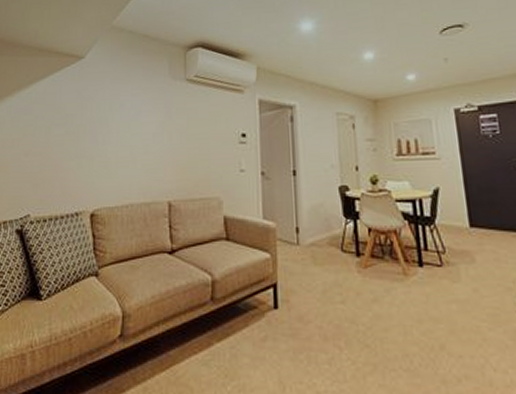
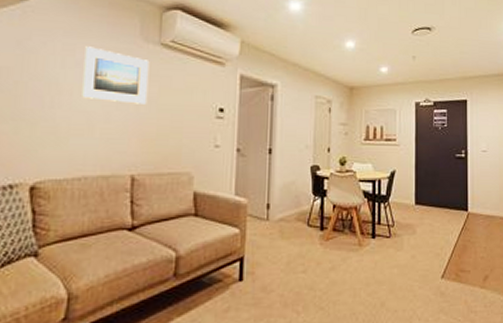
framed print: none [126,89,178,136] -> present [82,46,150,104]

